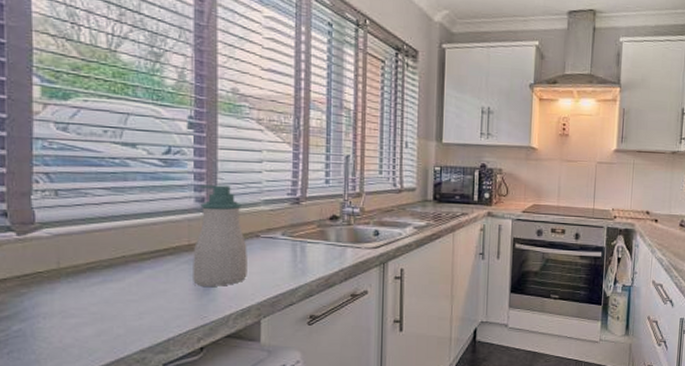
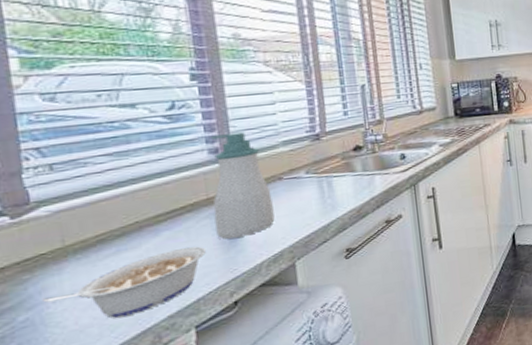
legume: none [35,288,182,343] -> present [42,246,207,319]

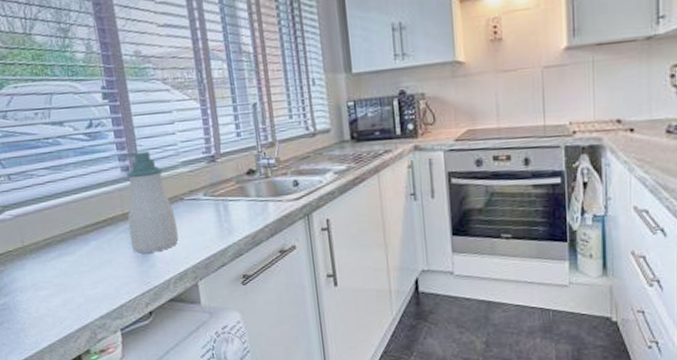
legume: present [42,246,207,319] -> none [13,257,125,312]

